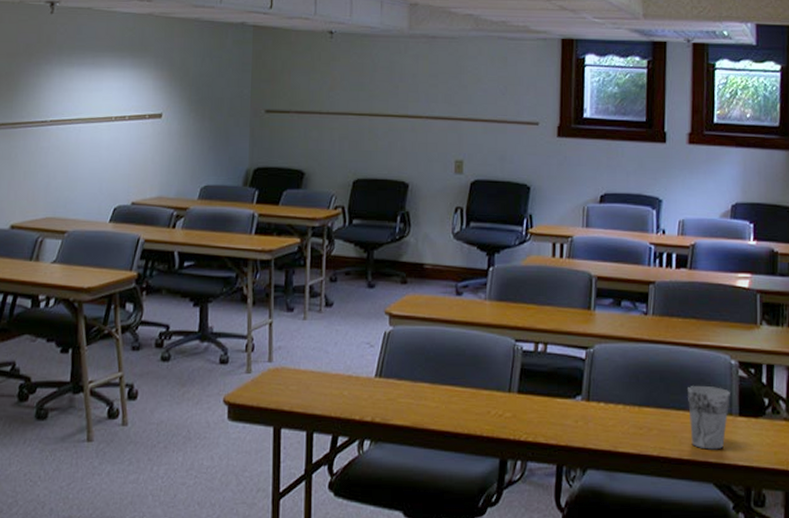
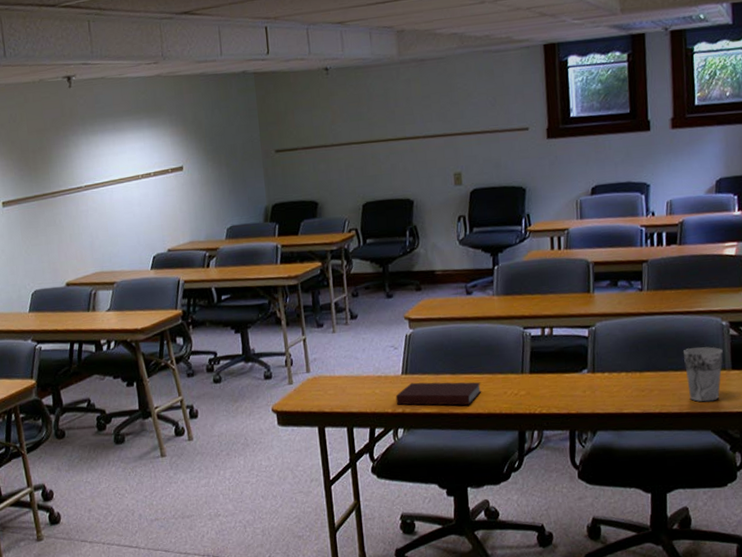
notebook: none [365,388,463,421] -> present [395,382,482,406]

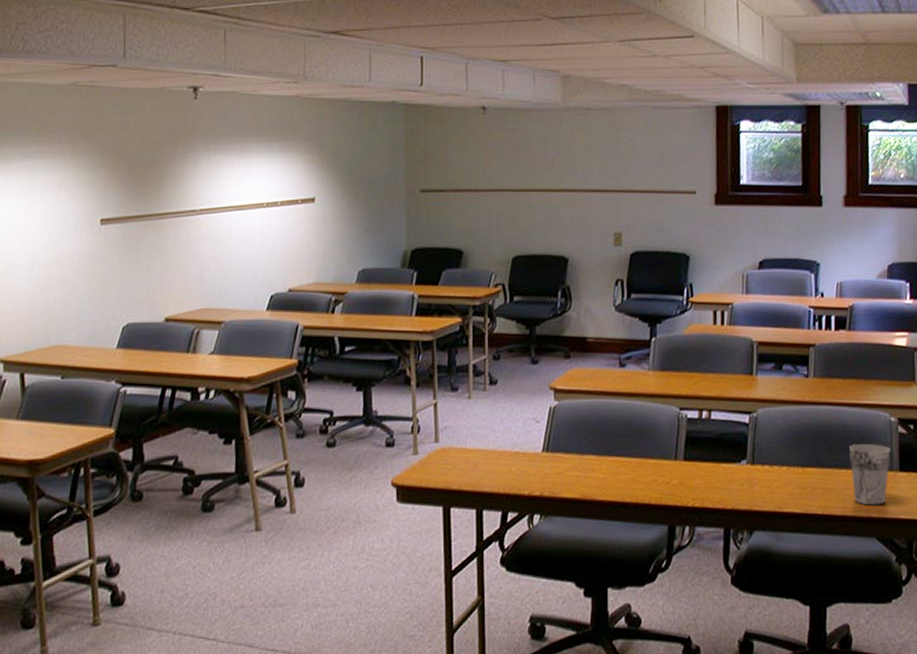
notebook: present [395,382,482,406] -> none [533,462,630,492]

